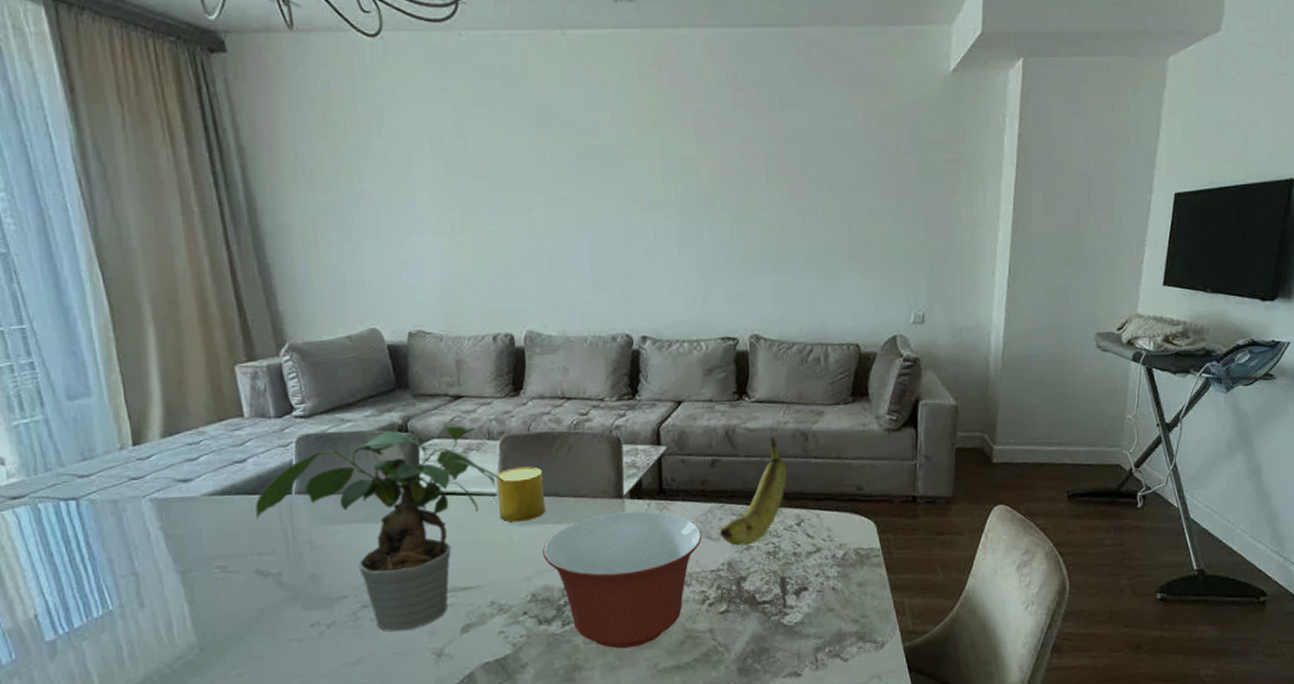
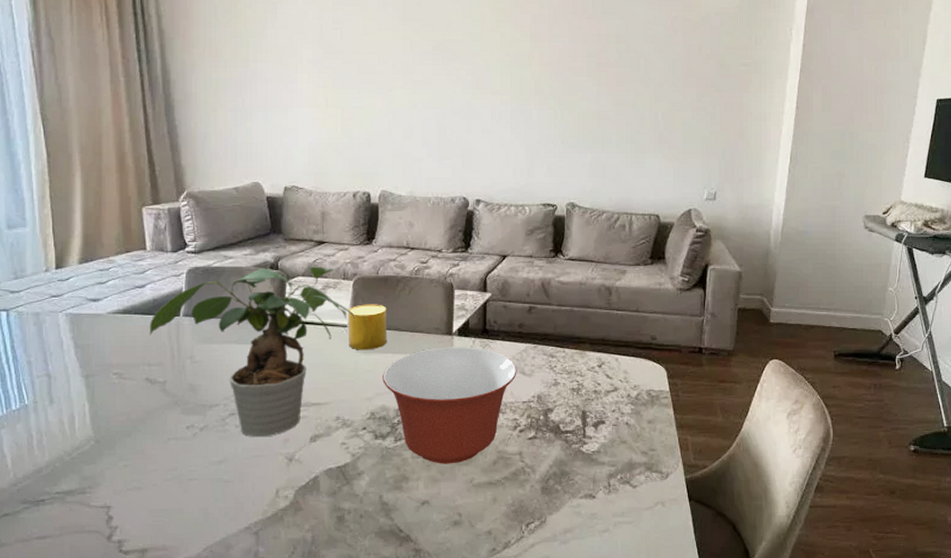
banana: present [719,437,787,546] -> none [532,290,592,382]

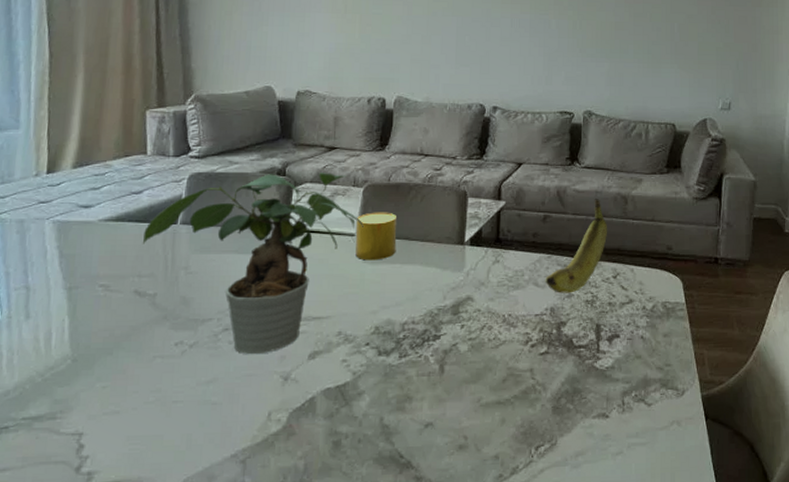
mixing bowl: present [382,347,517,464] -> none [389,257,530,383]
banana: none [532,290,592,382] -> present [545,199,607,293]

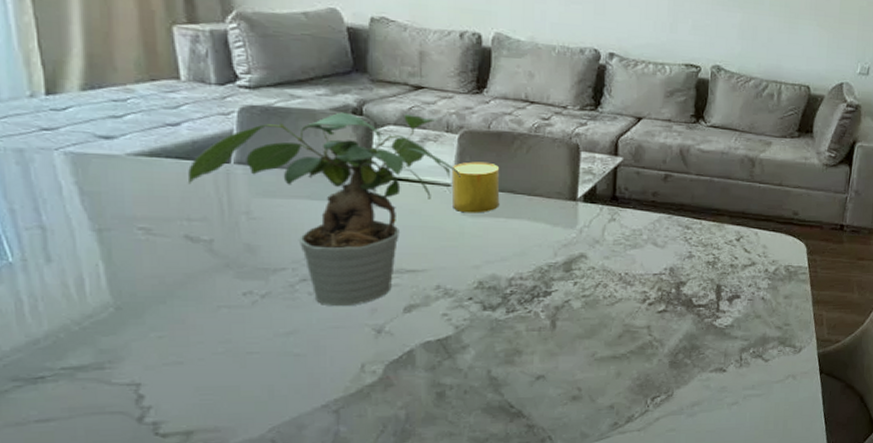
banana: present [545,199,607,293] -> none [665,160,732,254]

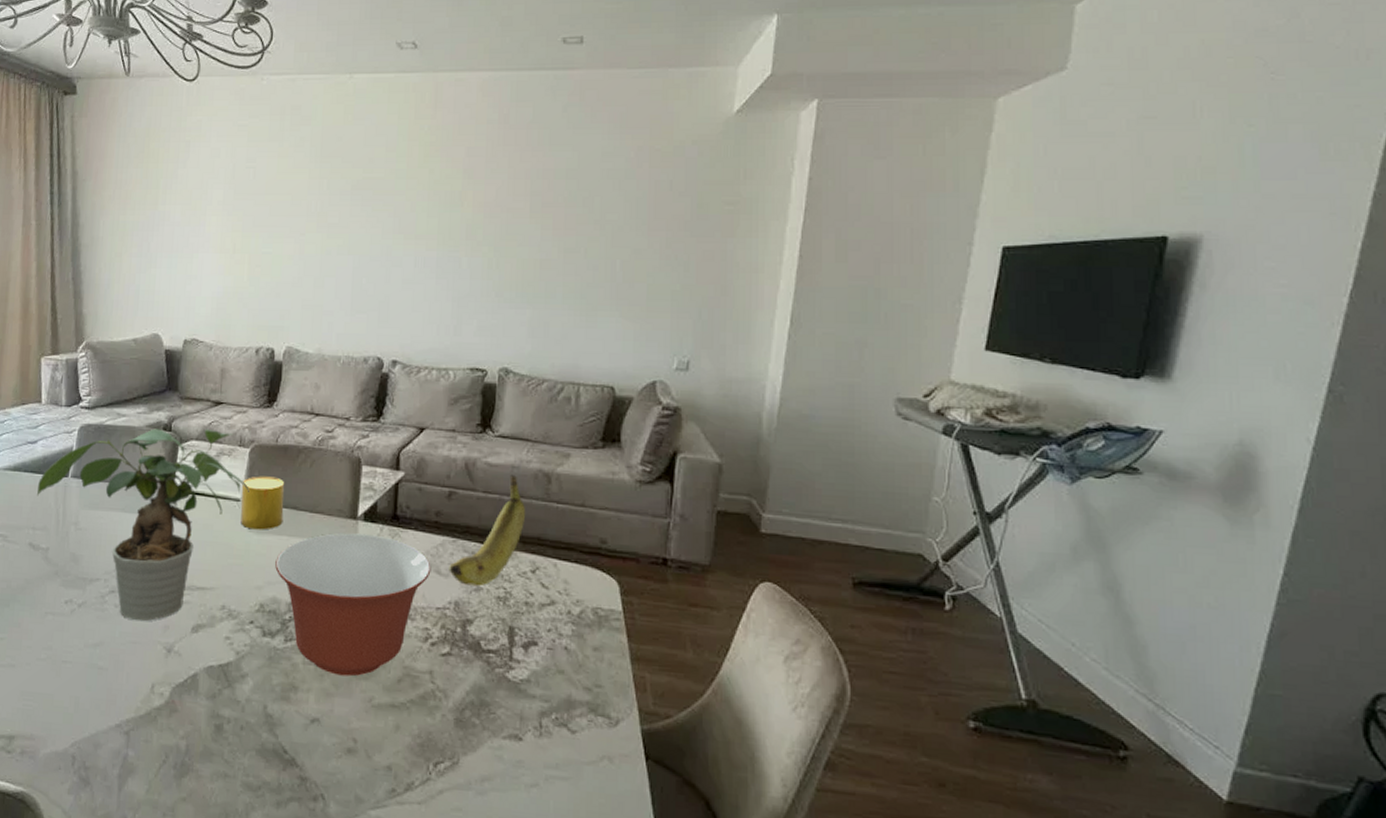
mixing bowl: none [493,213,649,338] -> present [275,533,431,677]
banana: none [665,160,732,254] -> present [449,475,525,586]

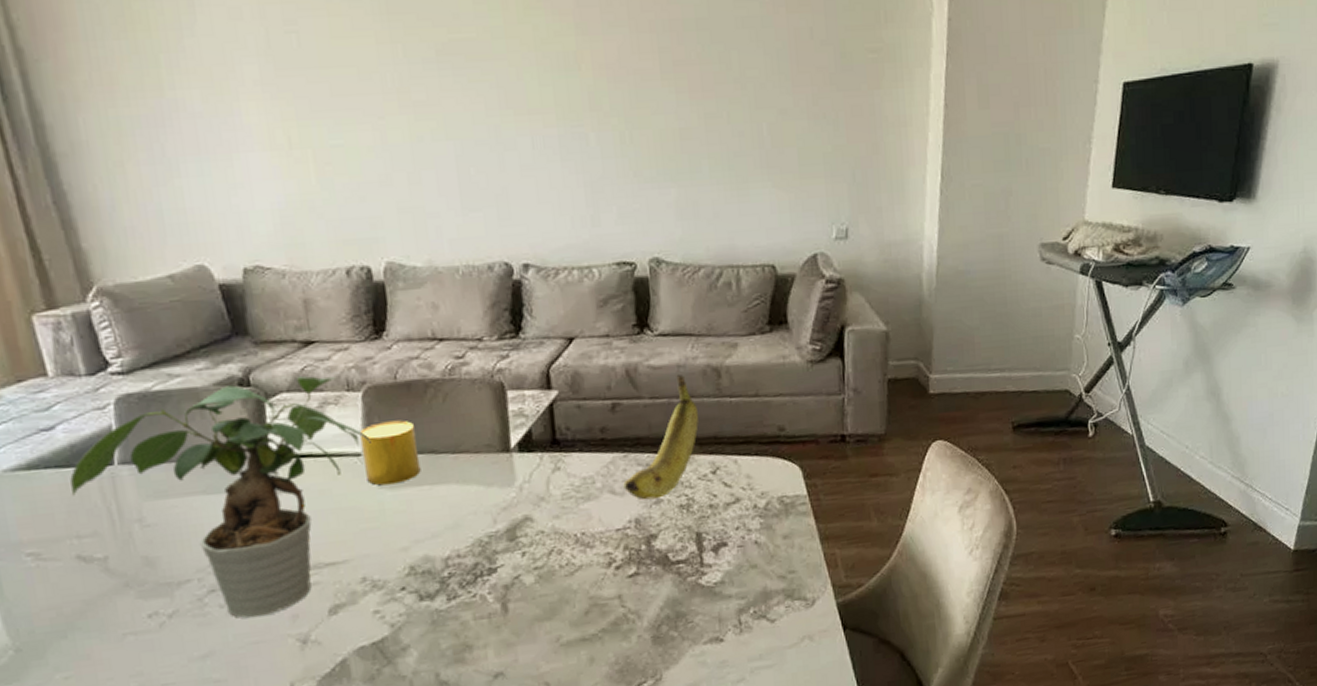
mixing bowl: present [275,533,431,677] -> none [419,465,605,623]

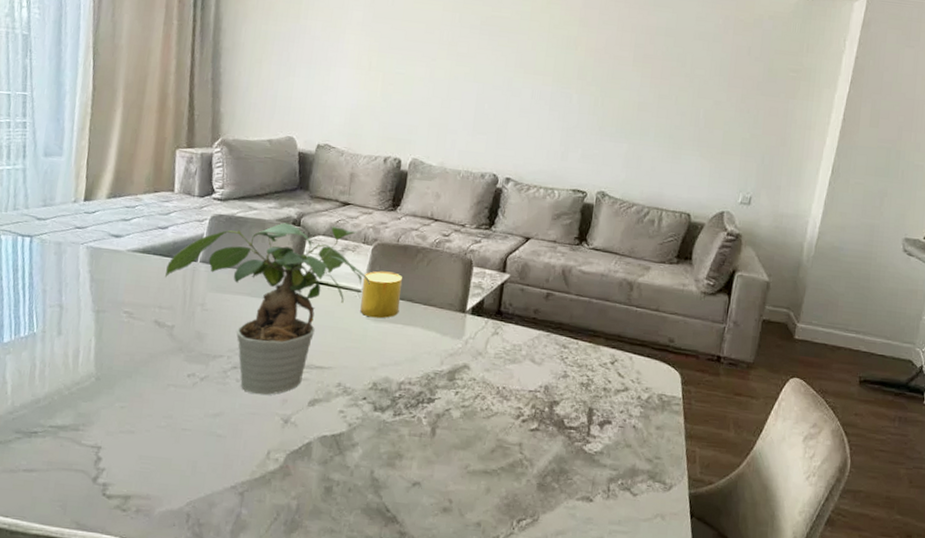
banana: present [623,375,699,500] -> none [542,282,610,374]

